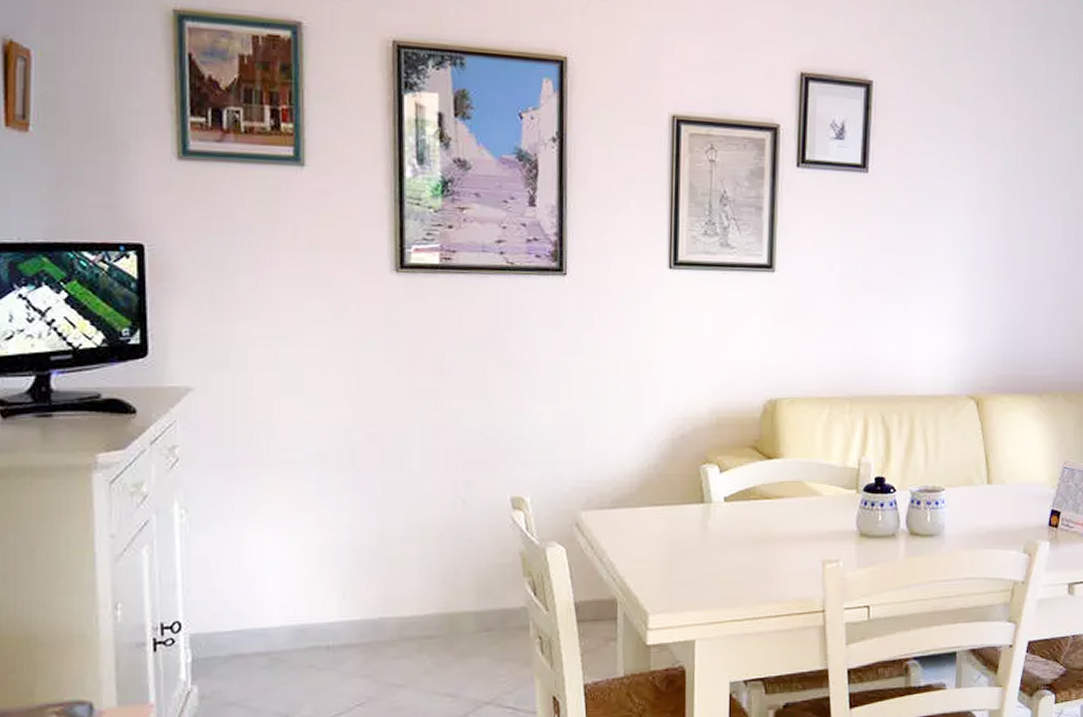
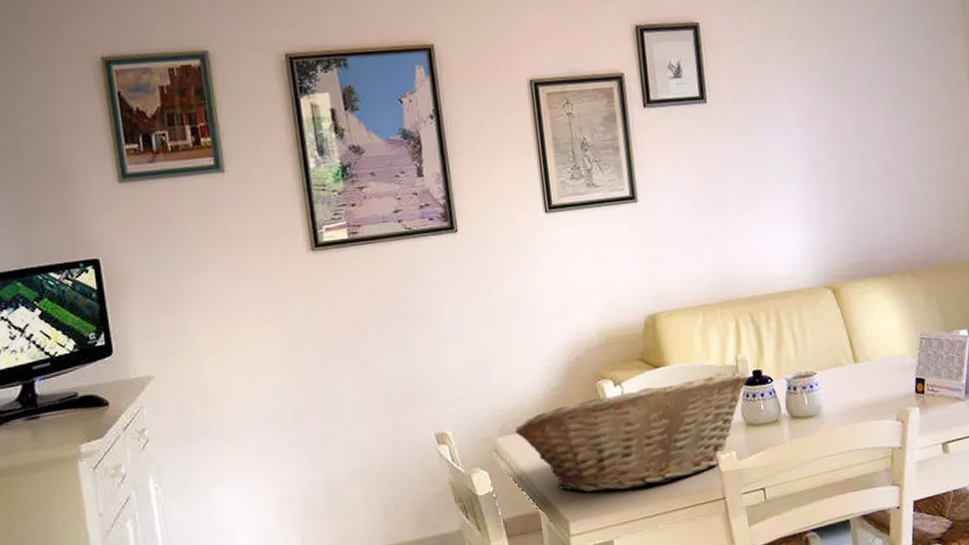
fruit basket: none [602,470,869,588] -> present [515,372,748,492]

